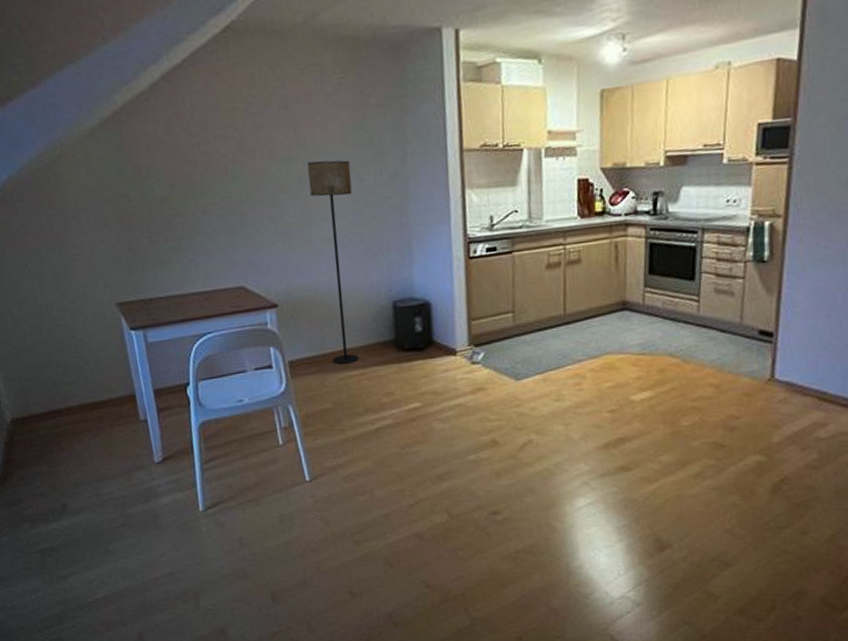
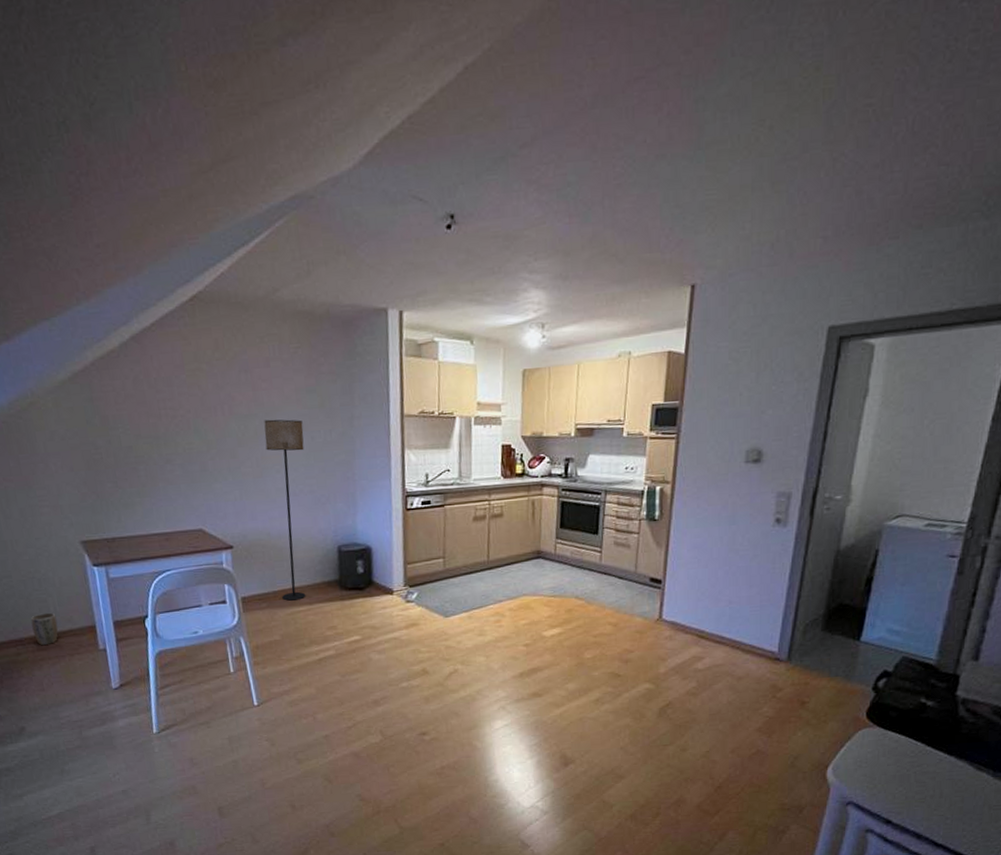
plant pot: none [68,381,97,417] -> present [30,612,59,646]

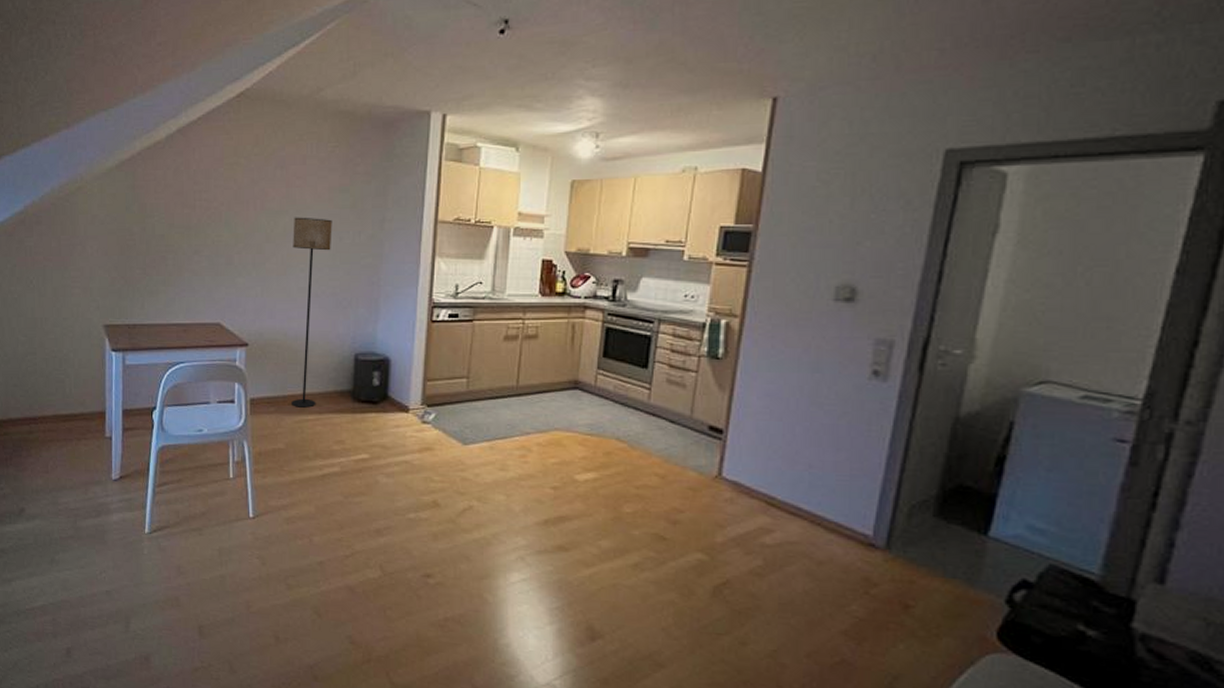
plant pot: present [30,612,59,646] -> none [47,393,71,427]

